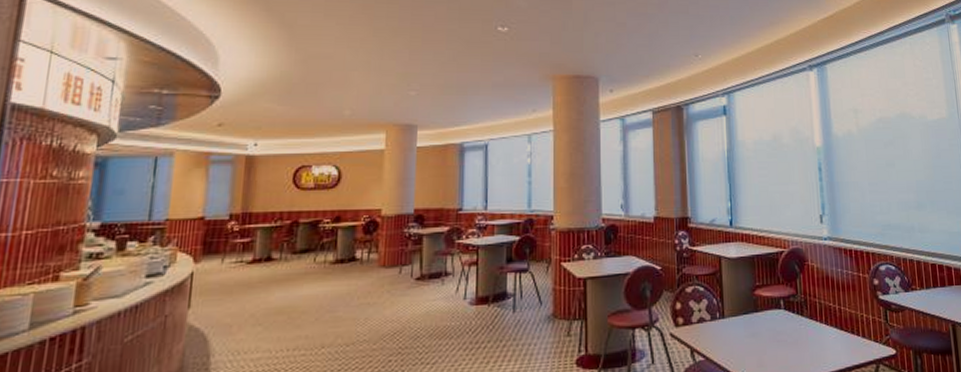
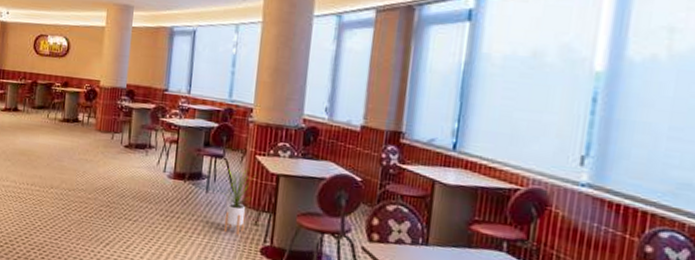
house plant: none [530,278,563,352] -> present [221,168,256,236]

